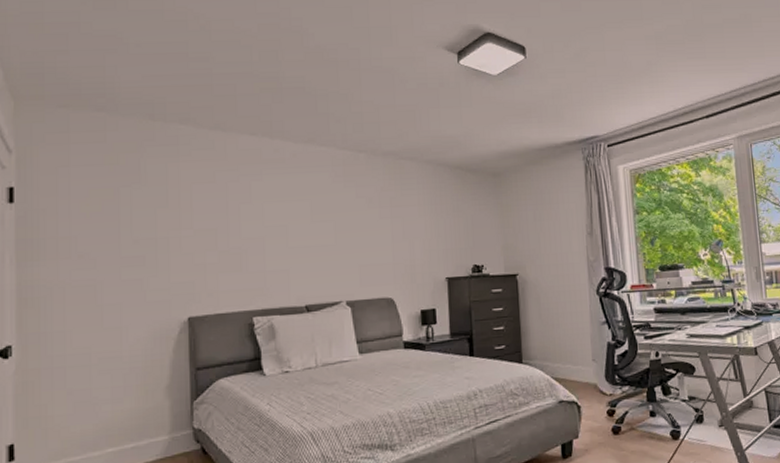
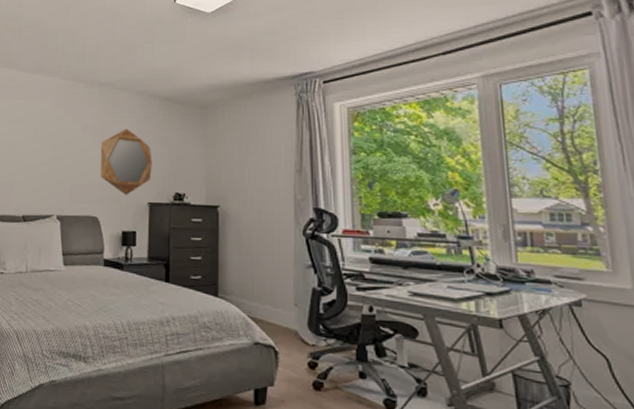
home mirror: none [389,201,448,272] -> present [100,128,152,195]

